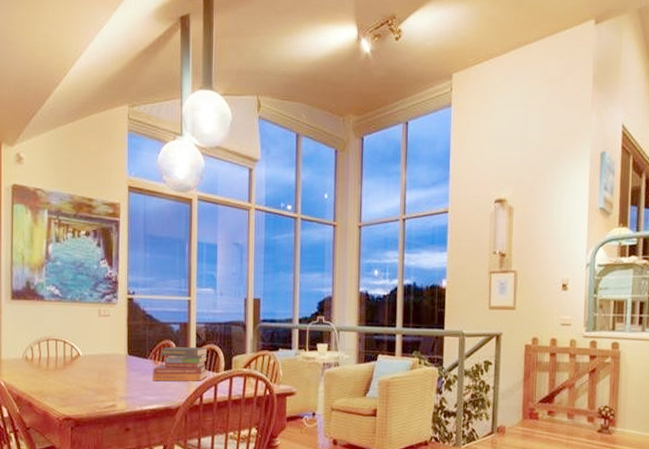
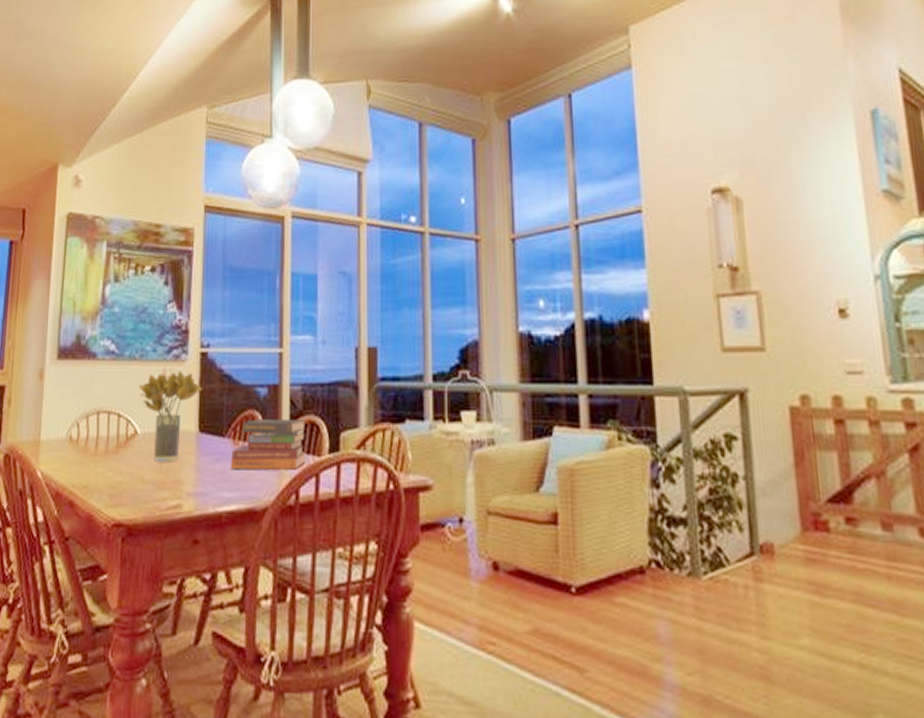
flower bouquet: none [79,311,130,376] -> present [139,371,203,463]

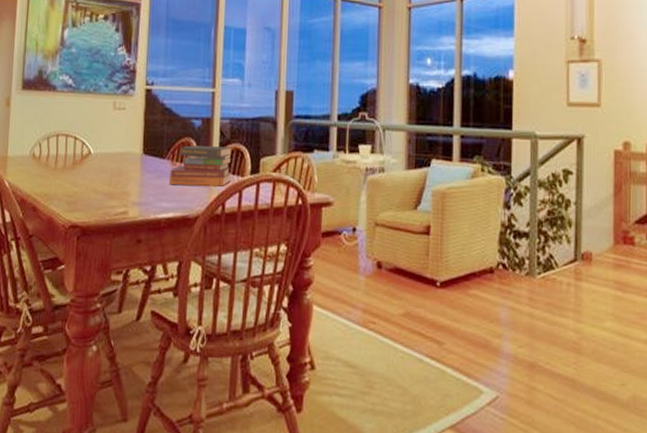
flower bouquet: present [139,371,203,463] -> none [92,103,147,178]

